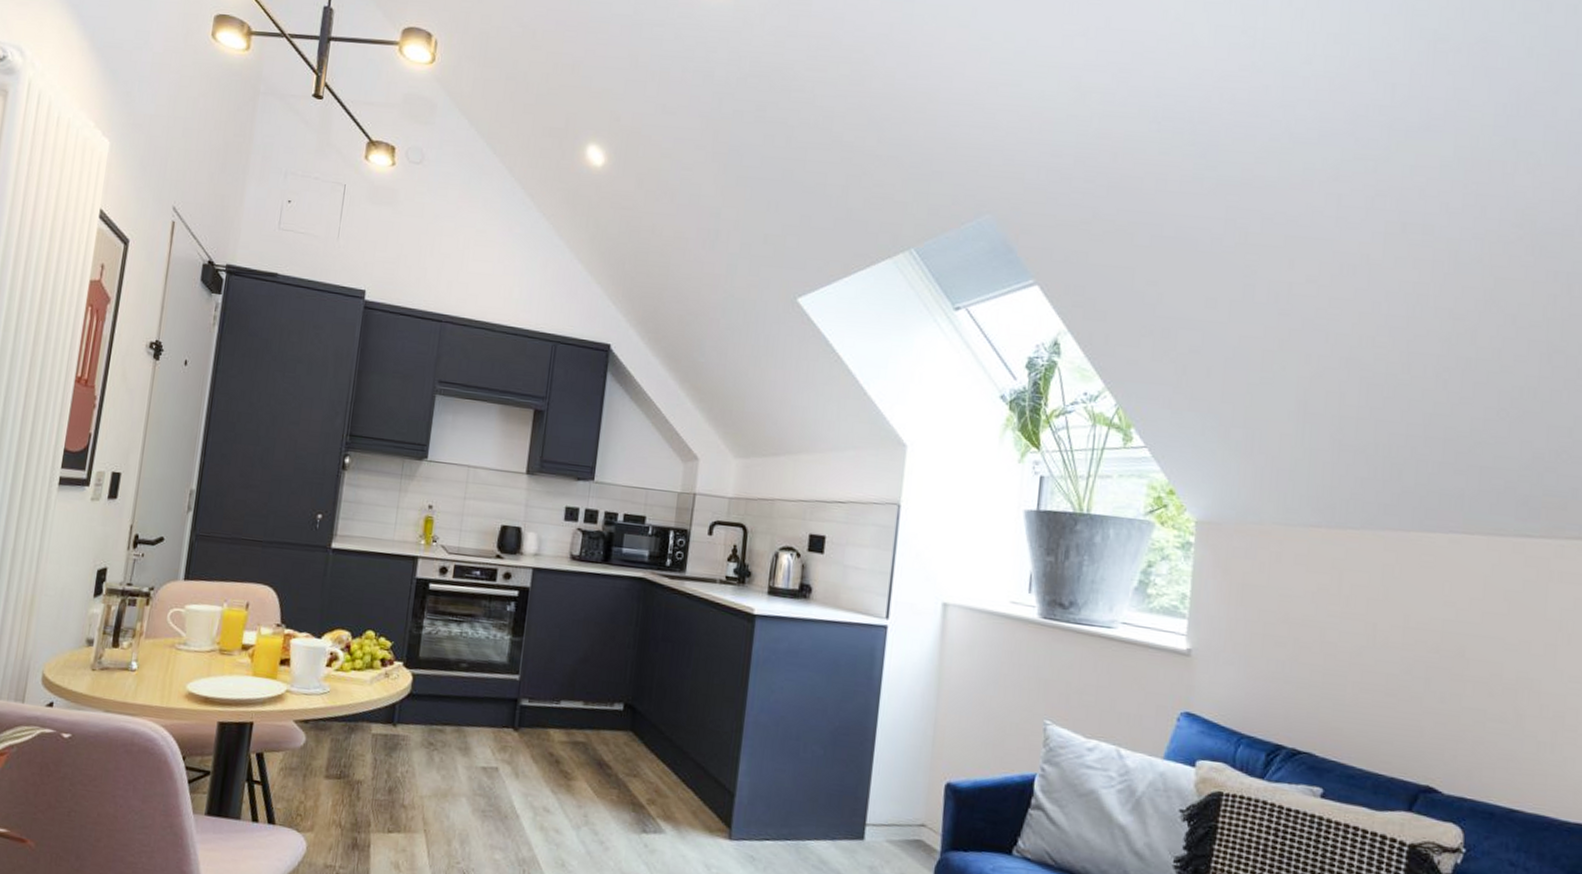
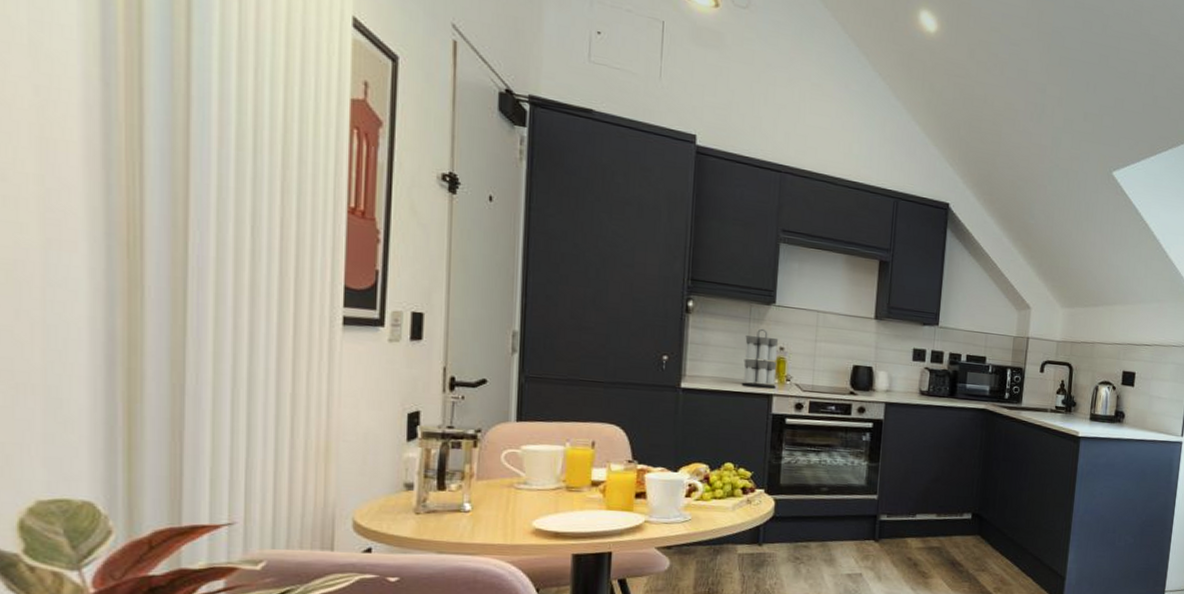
spice rack: none [388,485,428,552] -> present [741,328,779,390]

